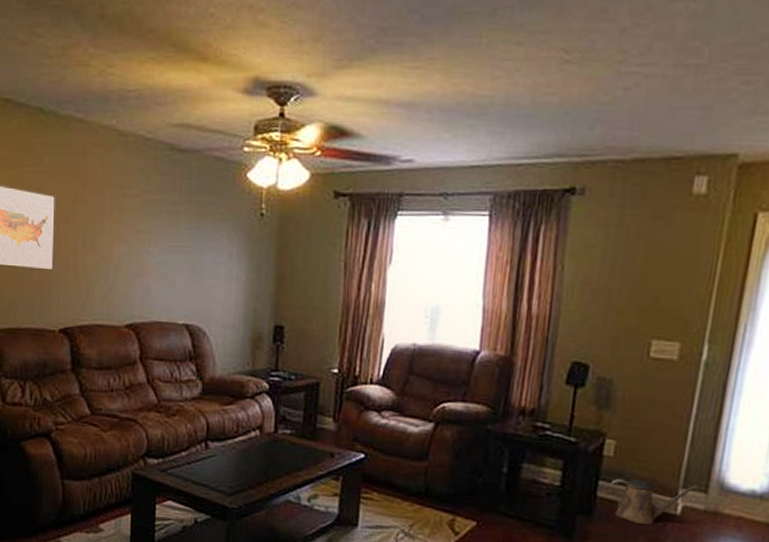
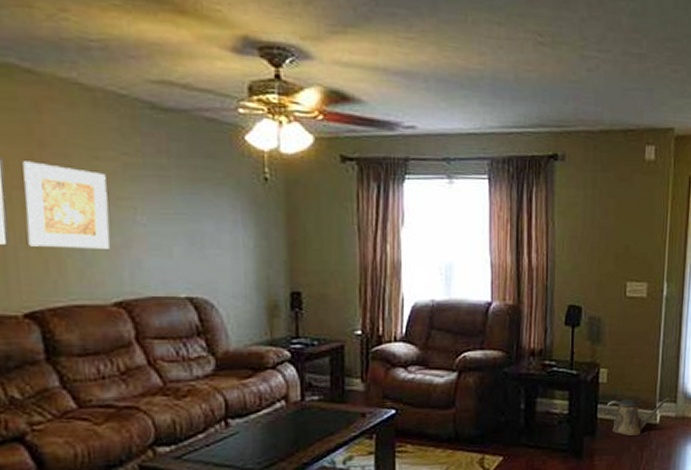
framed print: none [68,198,130,277] -> present [22,161,110,249]

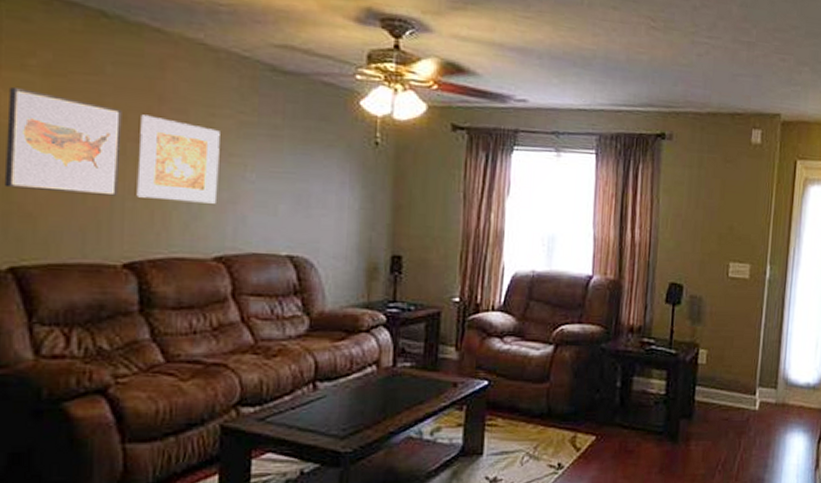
watering can: present [606,398,670,437] -> none [704,382,770,422]

